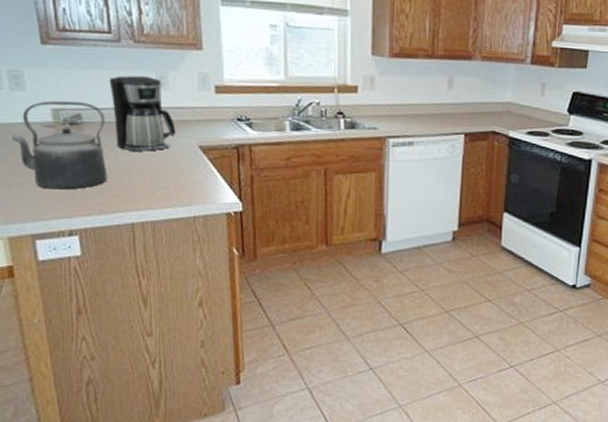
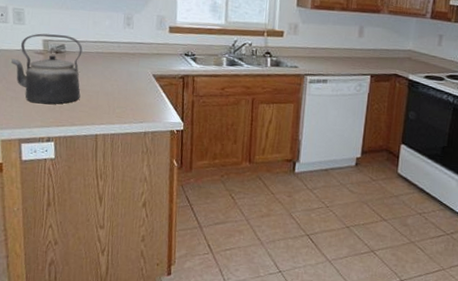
coffee maker: present [109,75,176,152] -> none [88,15,136,77]

